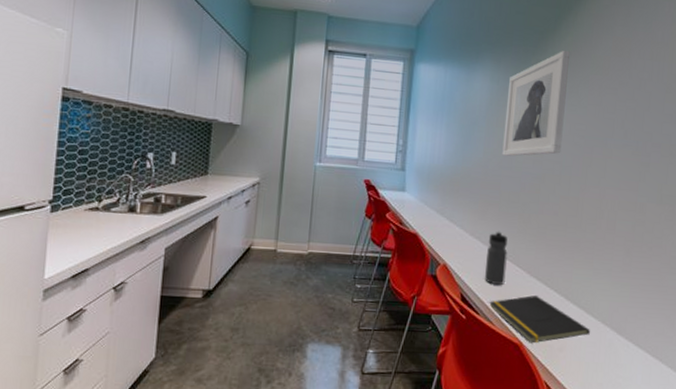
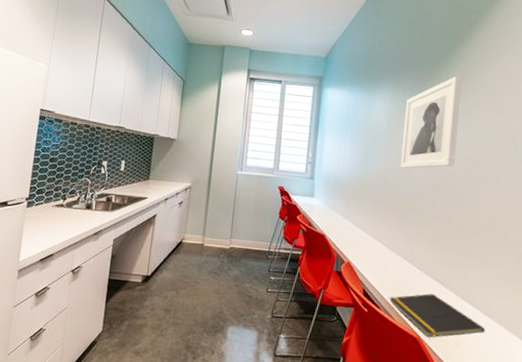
water bottle: present [484,231,508,286] -> none [384,234,406,283]

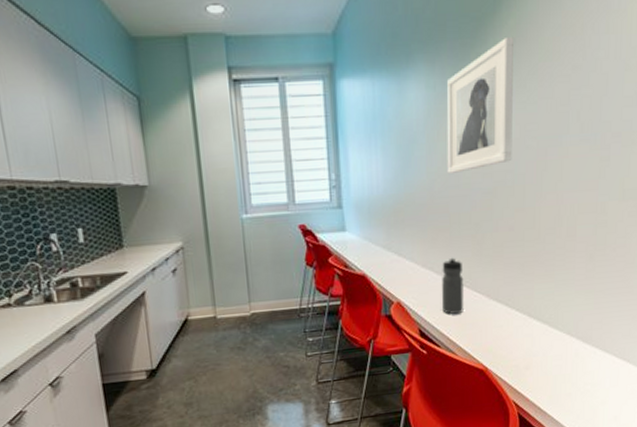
water bottle: none [384,234,406,283] -> present [441,257,464,315]
notepad: present [389,293,485,338] -> none [450,317,556,367]

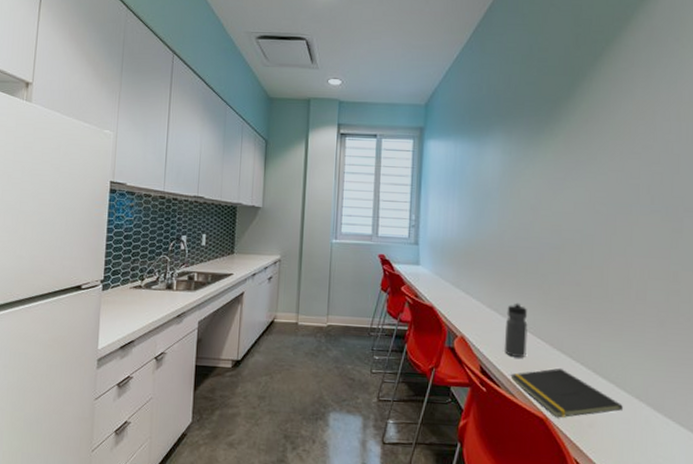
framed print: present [446,36,513,173] -> none [517,117,586,227]
notepad: none [450,317,556,367] -> present [510,368,623,418]

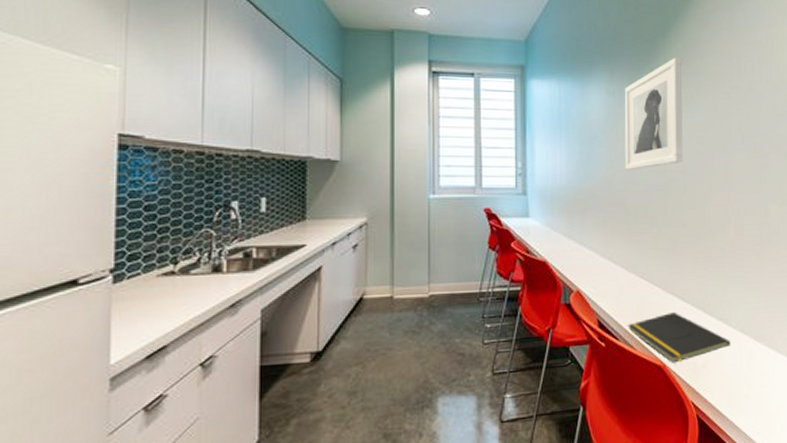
water bottle: present [504,302,528,358] -> none [619,249,641,307]
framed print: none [517,117,586,227] -> present [624,57,683,170]

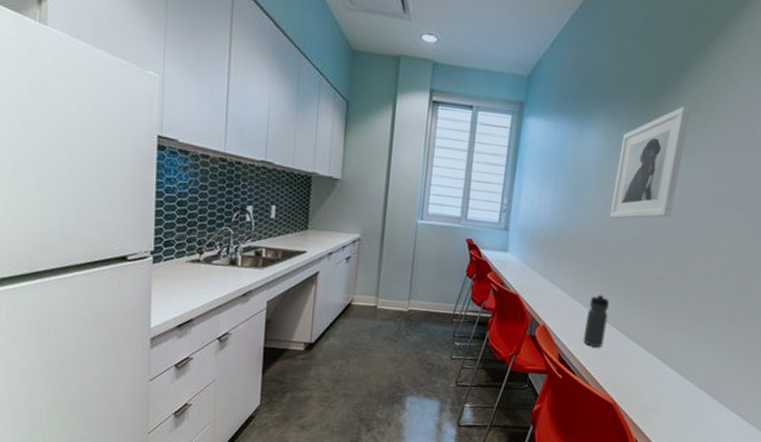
water bottle: none [619,249,641,307] -> present [582,294,609,348]
notepad: present [628,311,730,363] -> none [586,357,685,404]

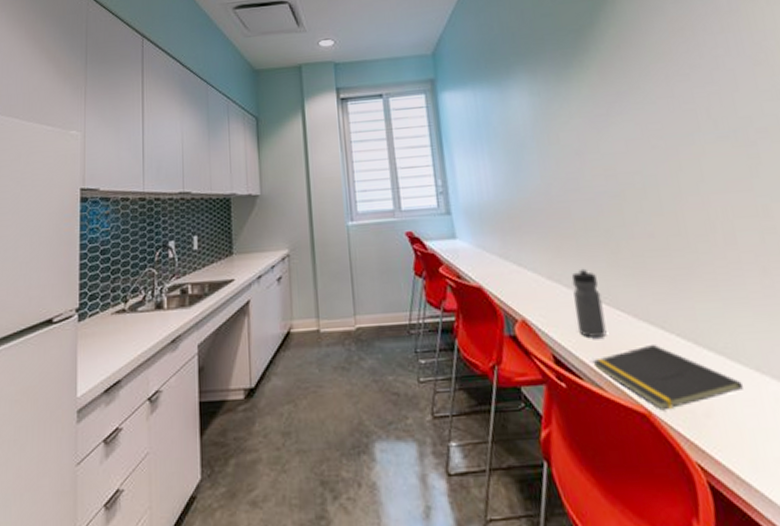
notepad: none [586,357,685,404] -> present [592,344,743,411]
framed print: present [609,105,690,219] -> none [551,43,638,177]

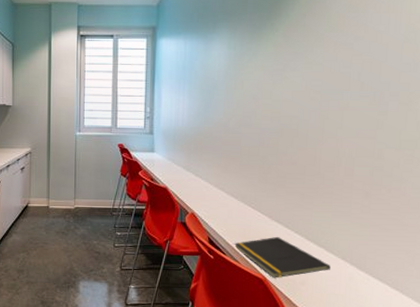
water bottle: present [571,268,607,338] -> none [228,182,250,229]

